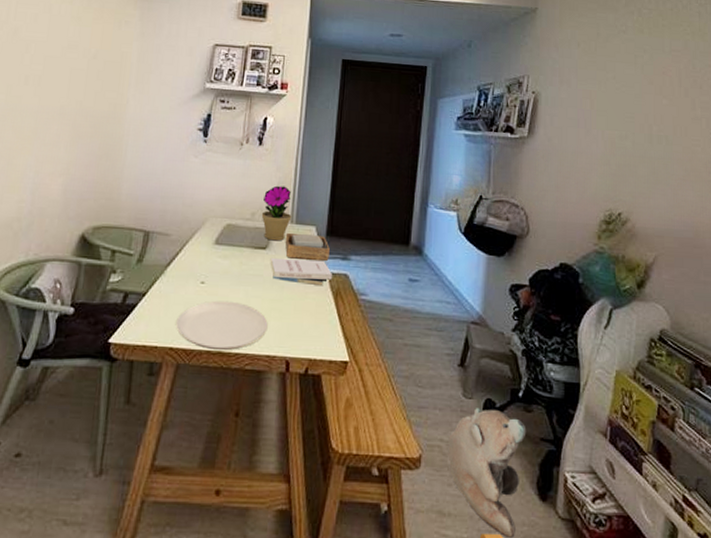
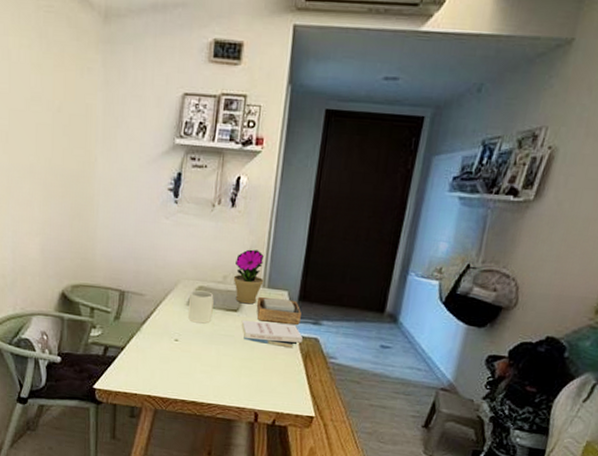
plate: present [176,300,268,351] -> none [153,357,239,401]
mug: none [214,228,242,263] -> present [187,290,214,324]

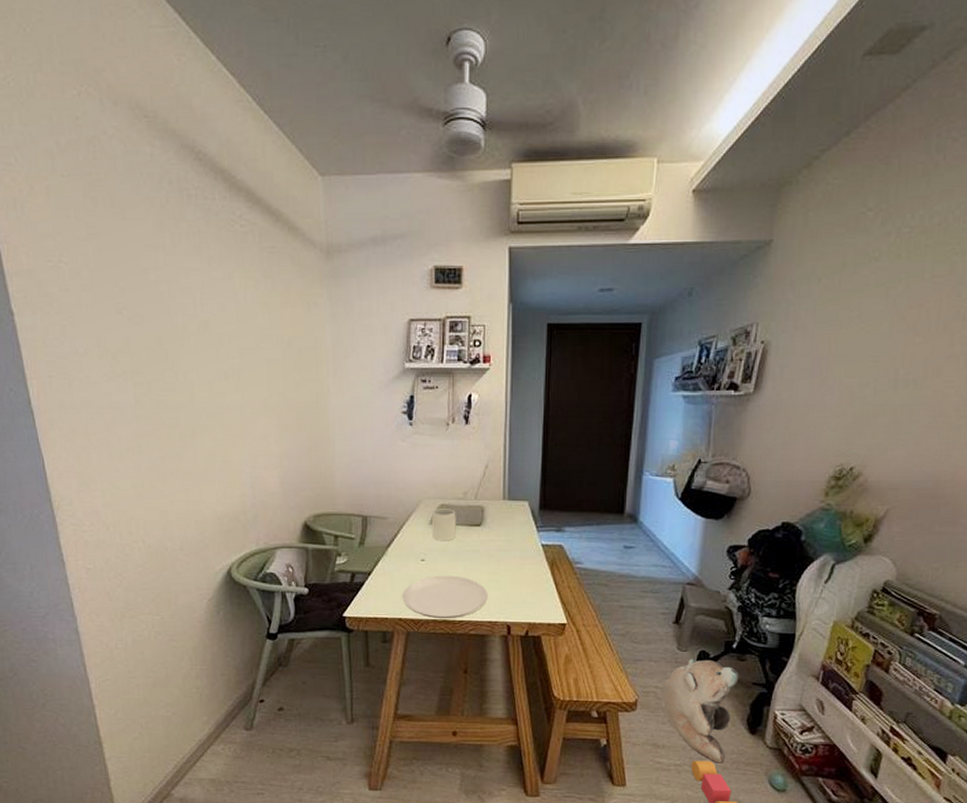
plate: none [153,357,239,401] -> present [402,575,488,619]
flower pot: present [233,249,264,305] -> none [473,464,504,518]
books: present [241,319,303,347] -> none [485,533,547,556]
napkin holder: present [256,296,301,326] -> none [498,509,543,535]

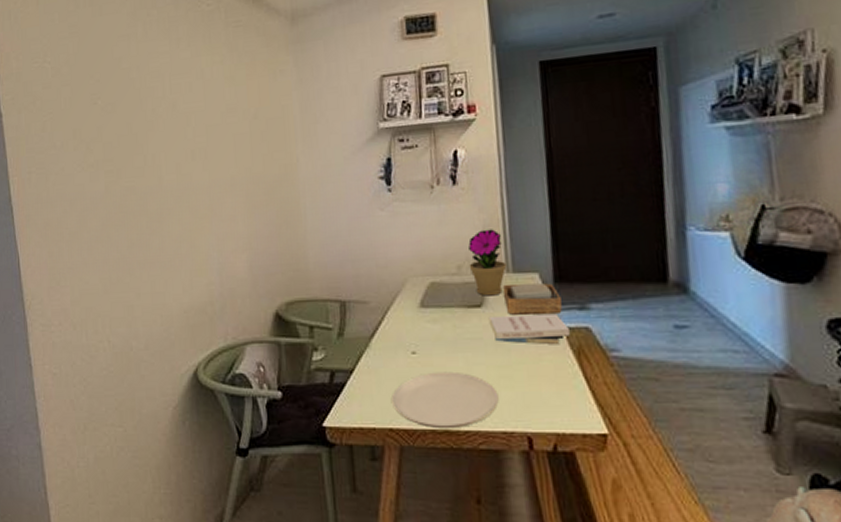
mug: present [431,509,456,541] -> none [420,287,452,328]
flower pot: none [473,464,504,518] -> present [468,229,507,296]
books: none [485,533,547,556] -> present [488,313,570,344]
napkin holder: none [498,509,543,535] -> present [502,283,562,315]

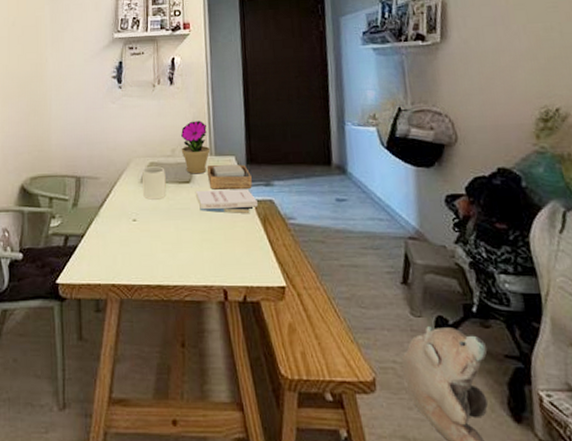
plate: present [392,371,499,429] -> none [115,236,202,284]
mug: none [420,287,452,328] -> present [141,166,167,200]

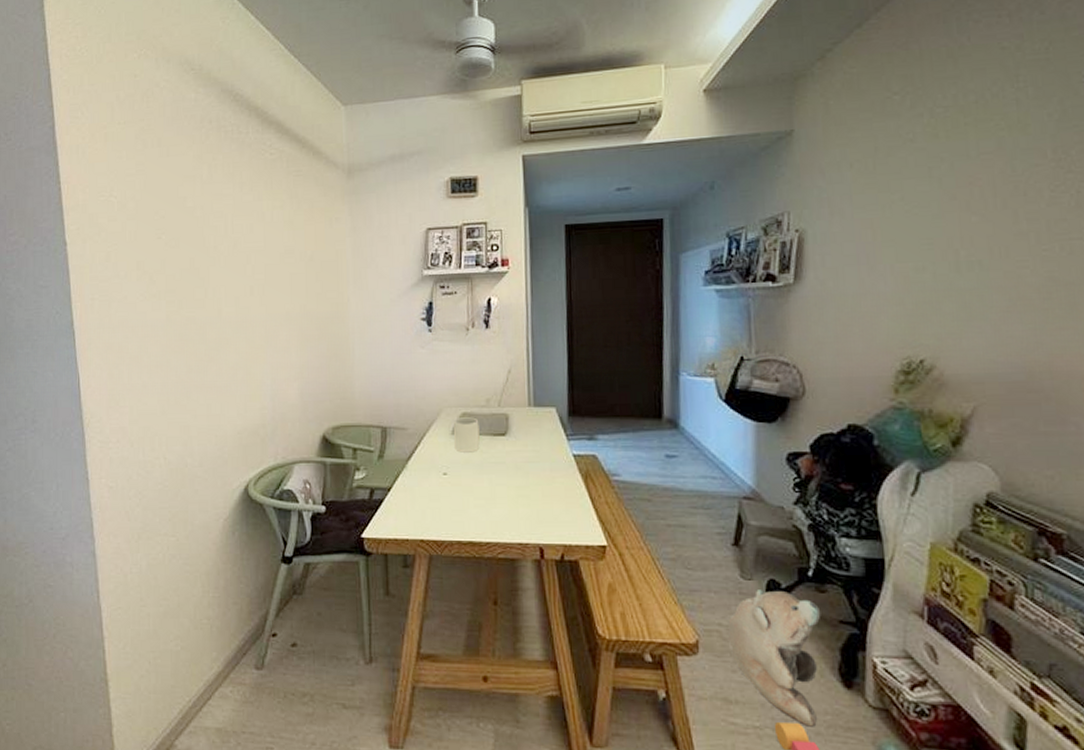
flower pot: present [181,120,211,174] -> none [496,368,529,426]
books: present [195,188,258,213] -> none [511,442,579,468]
napkin holder: present [206,164,252,190] -> none [524,416,574,444]

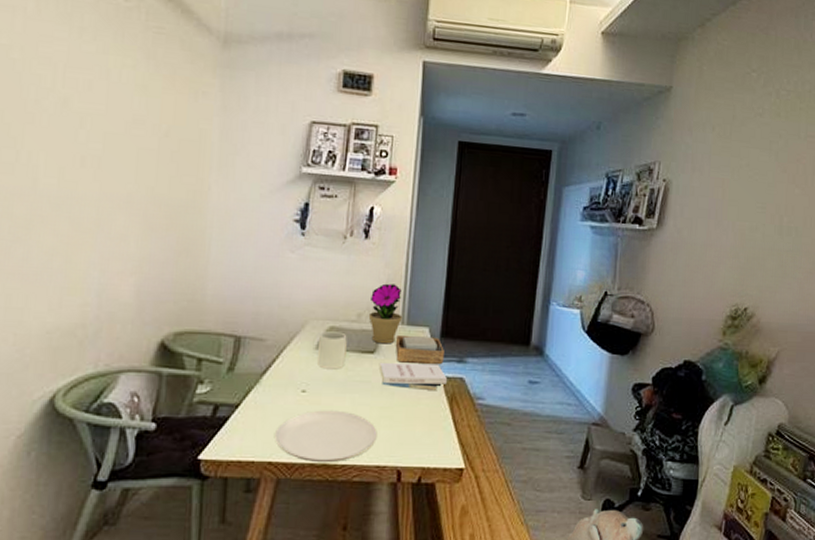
plate: none [424,491,517,541] -> present [275,410,377,463]
flower pot: none [496,368,529,426] -> present [368,283,403,344]
books: none [511,442,579,468] -> present [378,362,447,390]
napkin holder: none [524,416,574,444] -> present [395,334,444,365]

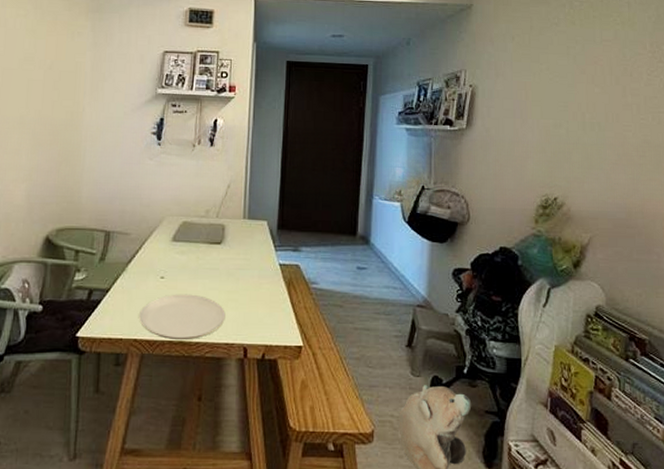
mug: present [316,331,347,370] -> none [172,226,198,259]
flower pot: present [368,283,403,344] -> none [215,184,244,236]
books: present [378,362,447,390] -> none [225,251,284,276]
napkin holder: present [395,334,444,365] -> none [238,227,281,254]

